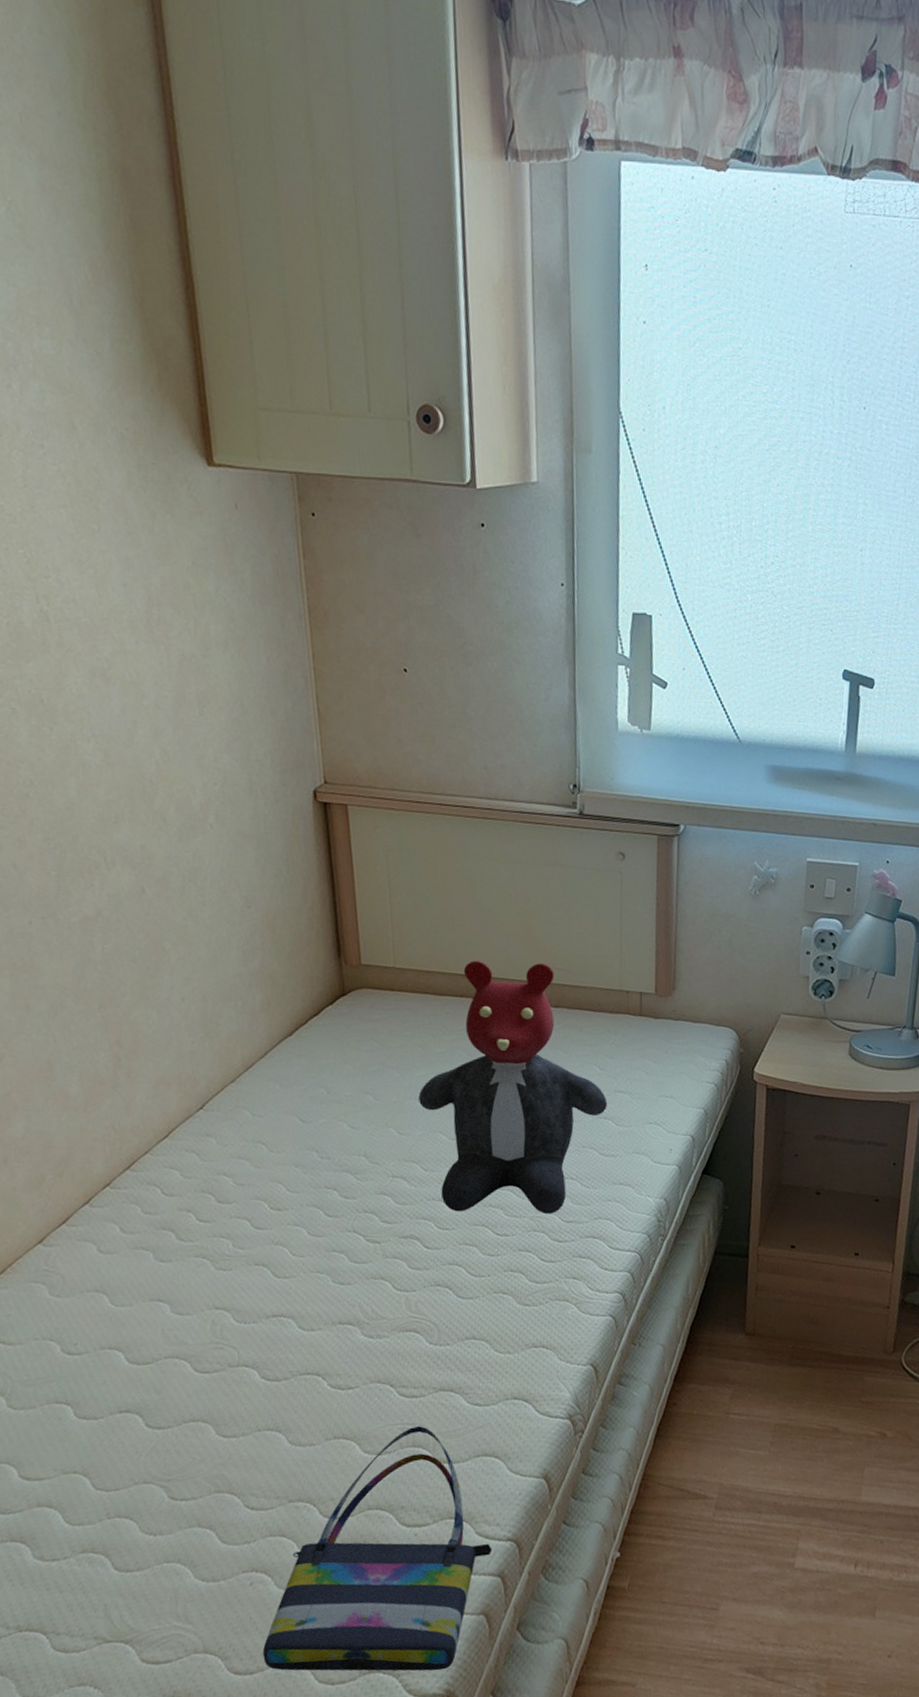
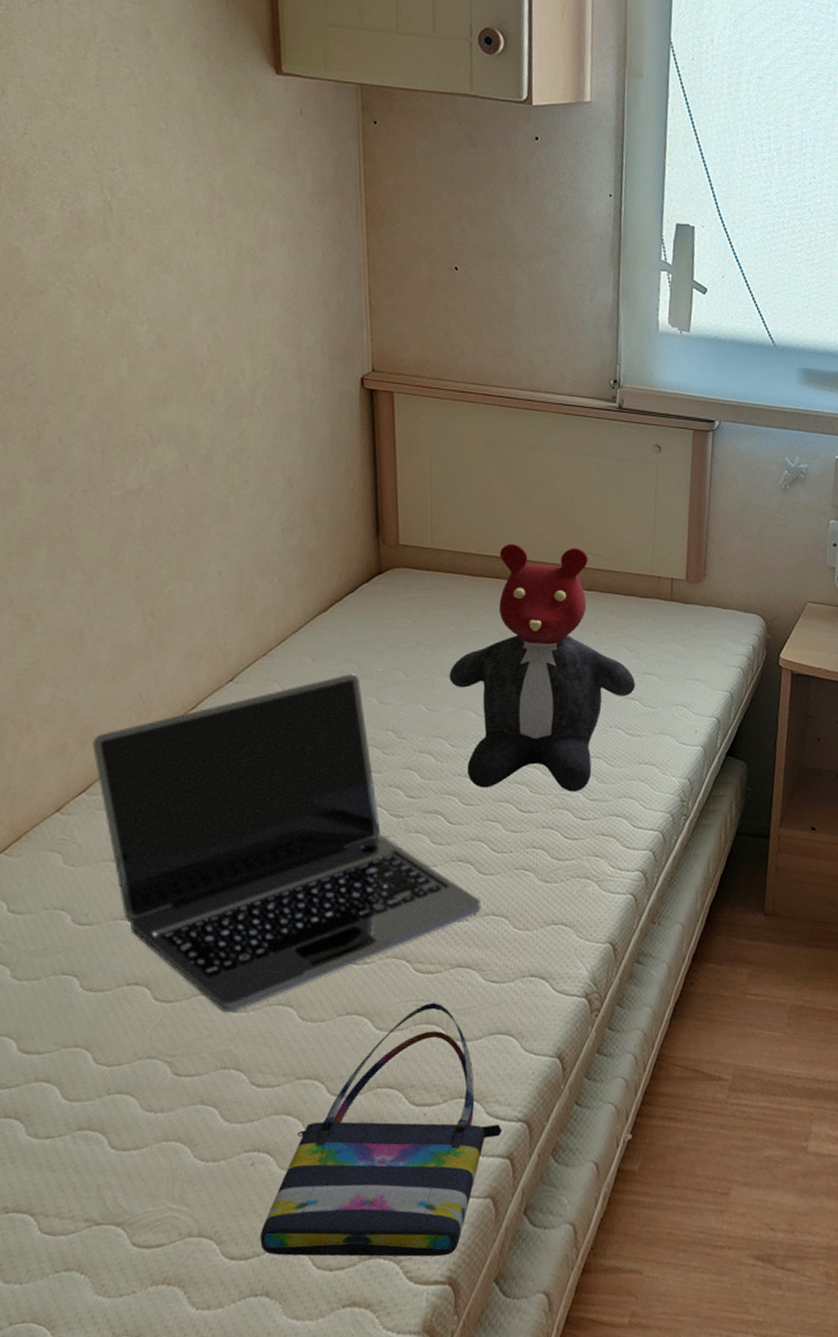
laptop: none [68,1099,462,1439] -> present [92,674,481,1013]

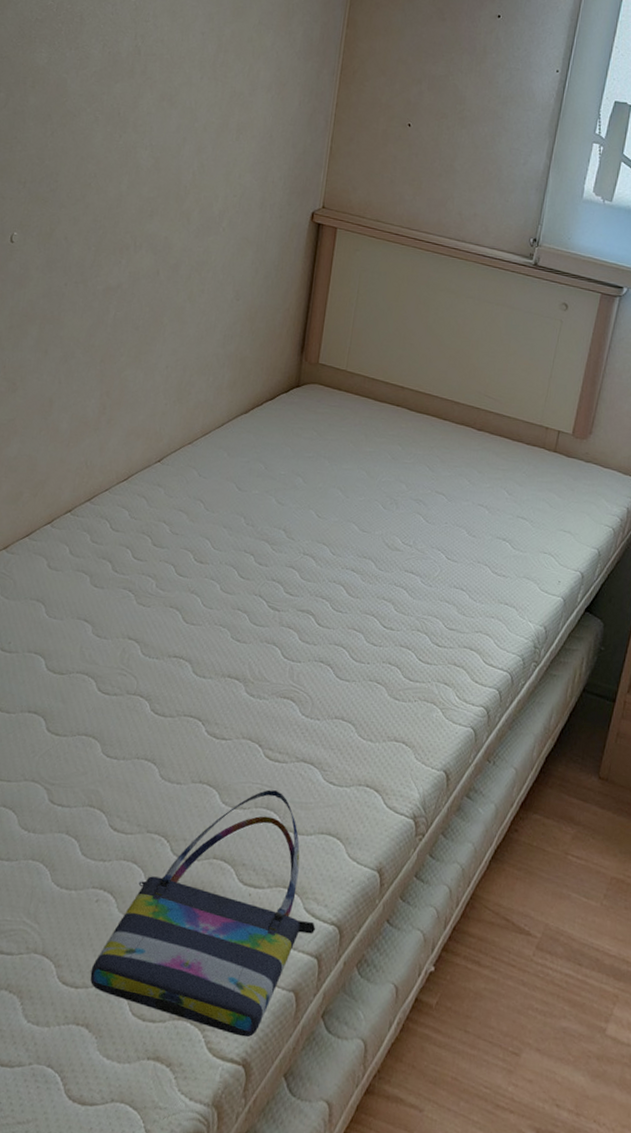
laptop: present [92,674,481,1013] -> none [37,472,334,757]
teddy bear: present [449,543,636,792] -> none [341,376,509,619]

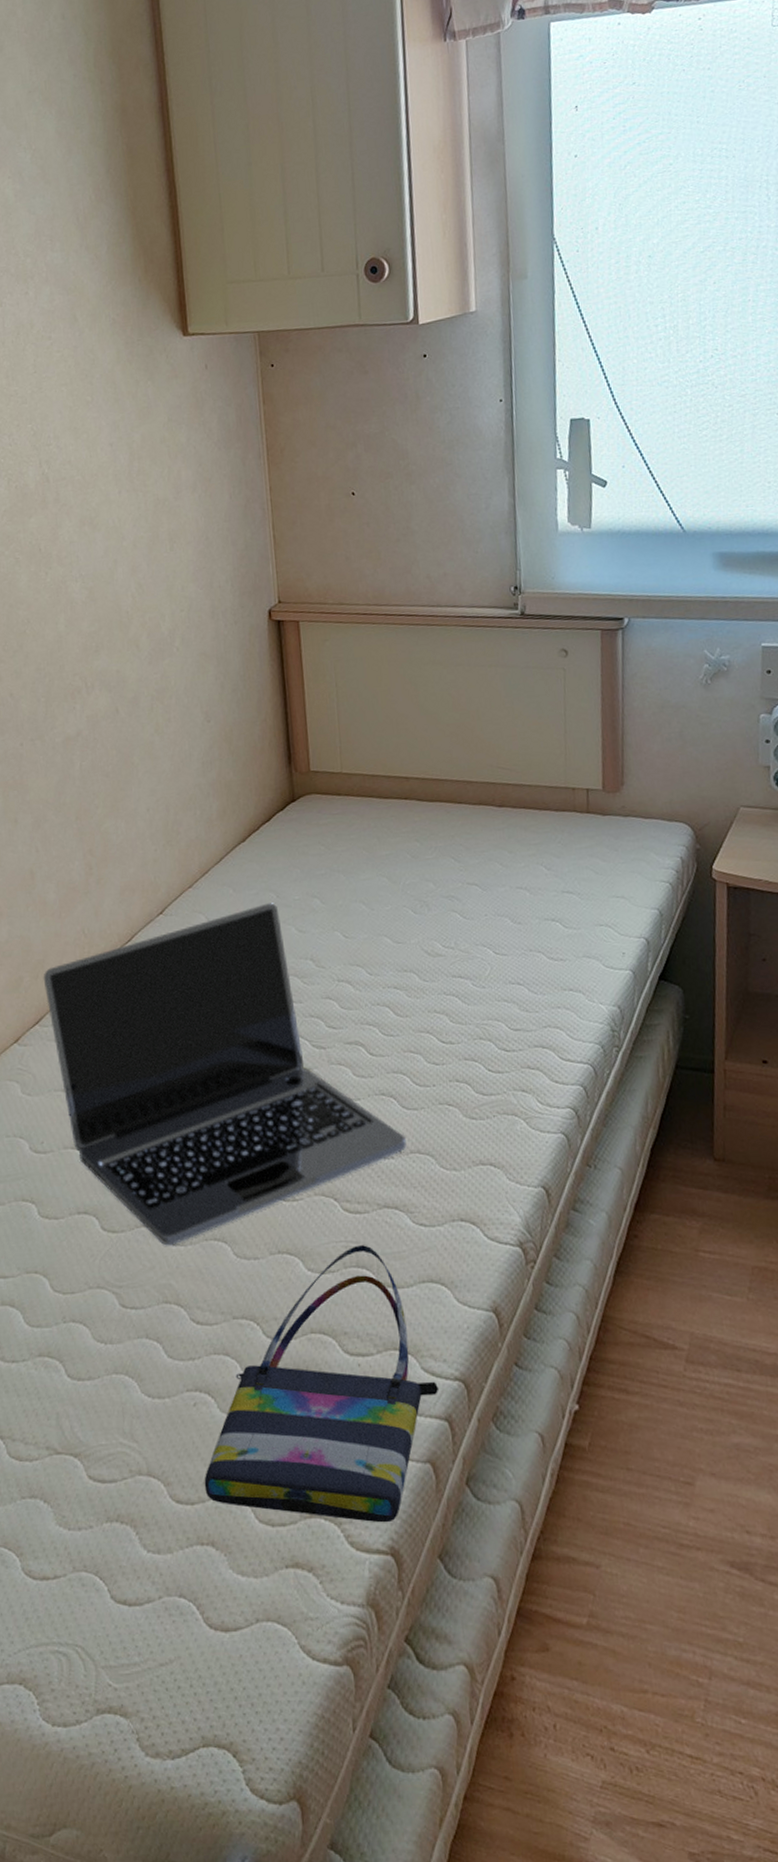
laptop: none [37,472,334,757] -> present [43,903,407,1246]

